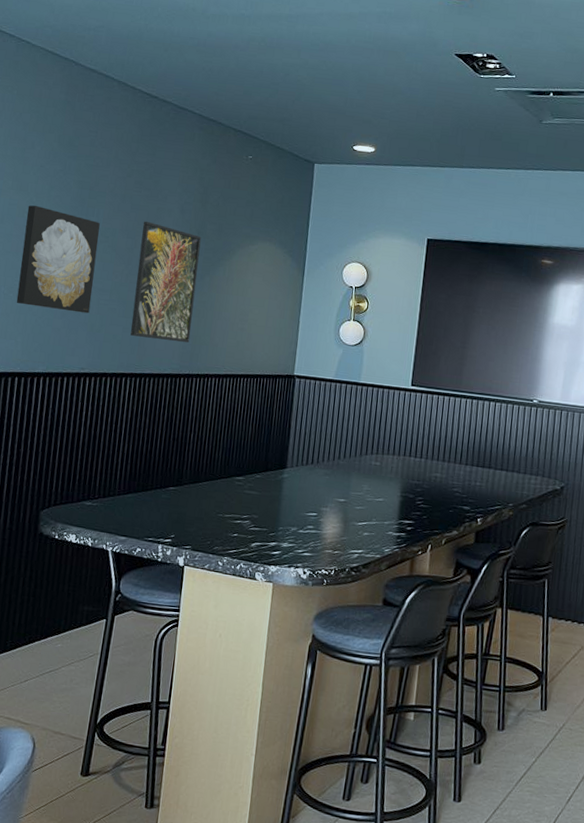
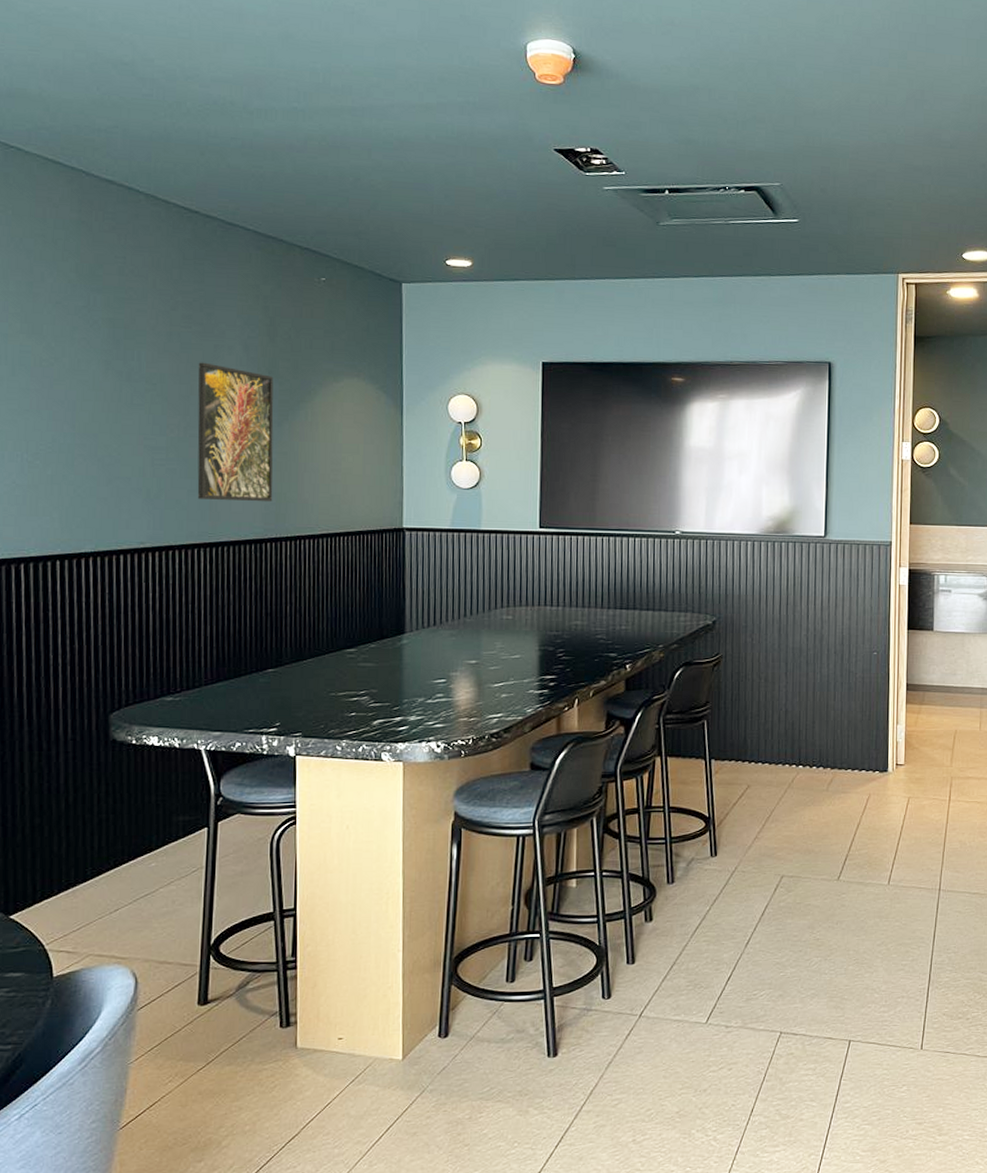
wall art: present [16,205,100,314] -> none [45,351,144,477]

